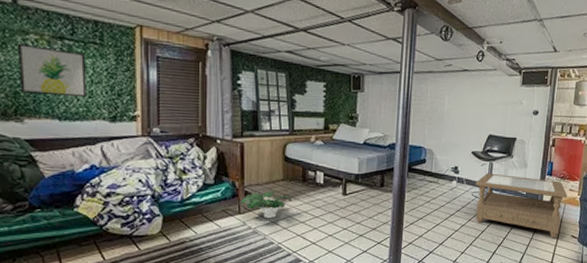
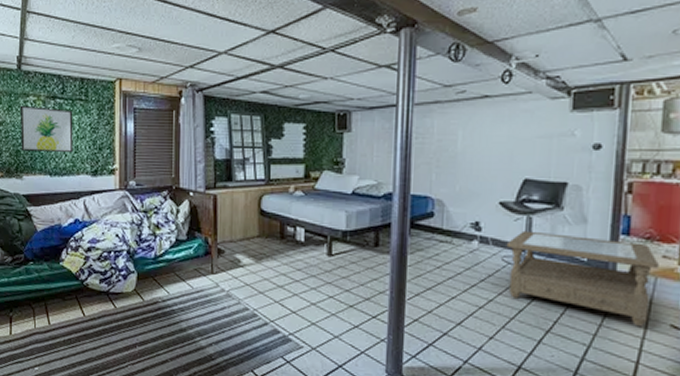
potted plant: present [241,190,291,219] -> none [214,248,268,281]

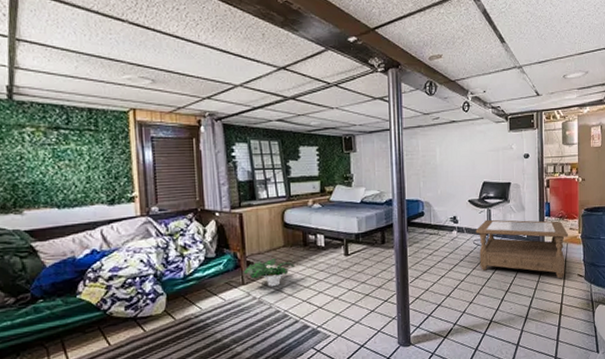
wall art: present [20,105,73,153] -> none [14,136,85,185]
potted plant: none [214,248,268,281] -> present [244,258,294,287]

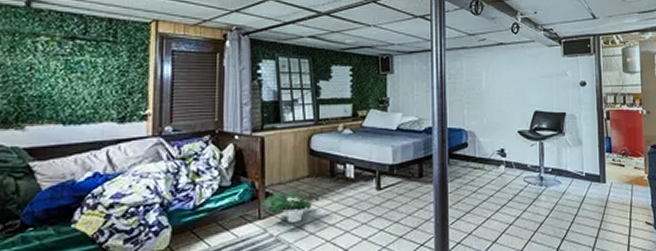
coffee table: present [475,219,568,278] -> none [526,154,633,226]

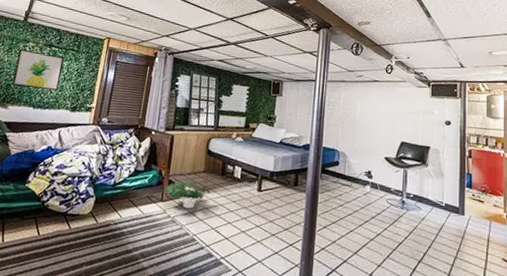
wall art: none [25,46,97,99] -> present [12,48,65,91]

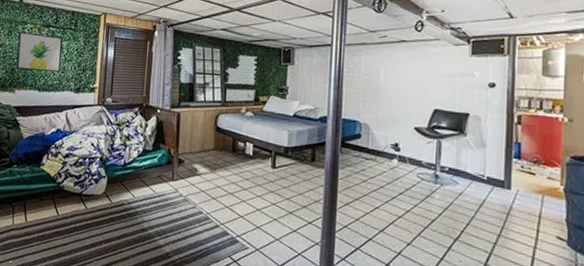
potted plant: present [165,181,210,209] -> none [175,159,221,188]

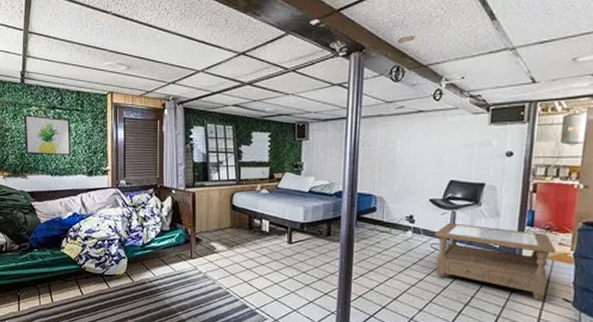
coffee table: none [420,152,545,237] -> present [434,222,556,300]

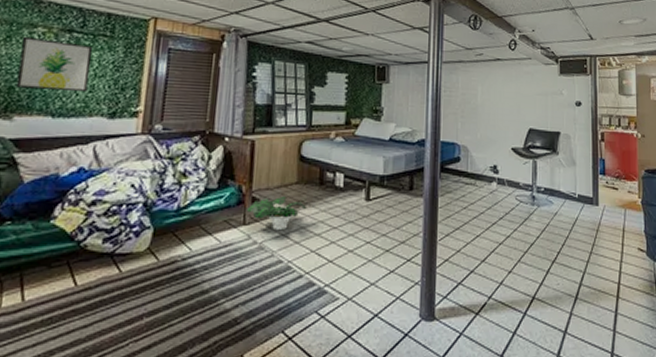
potted plant: none [193,237,238,265] -> present [247,195,306,231]
coffee table: present [434,222,556,300] -> none [518,172,626,251]

